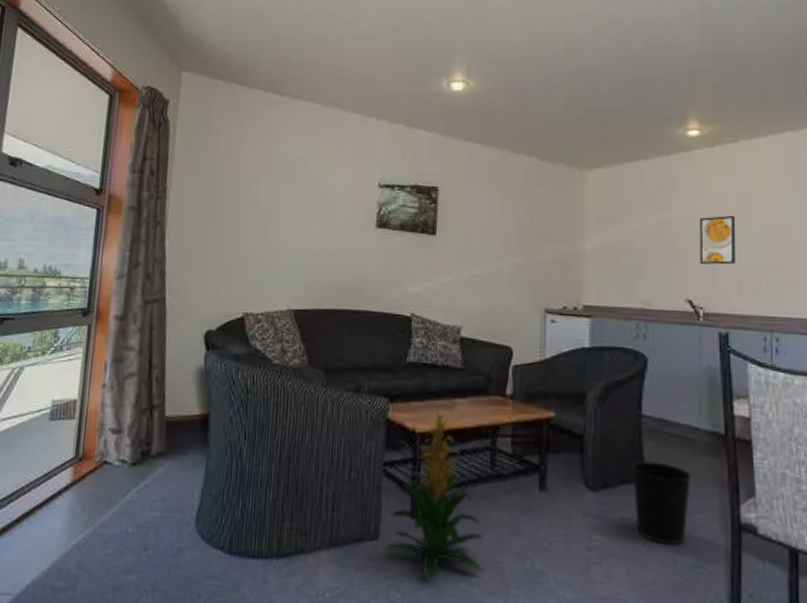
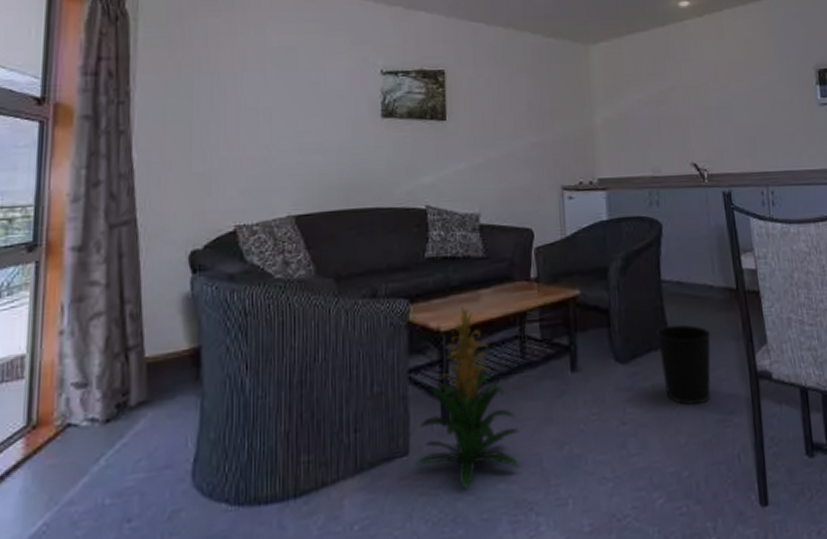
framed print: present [699,215,735,265] -> none [696,79,731,128]

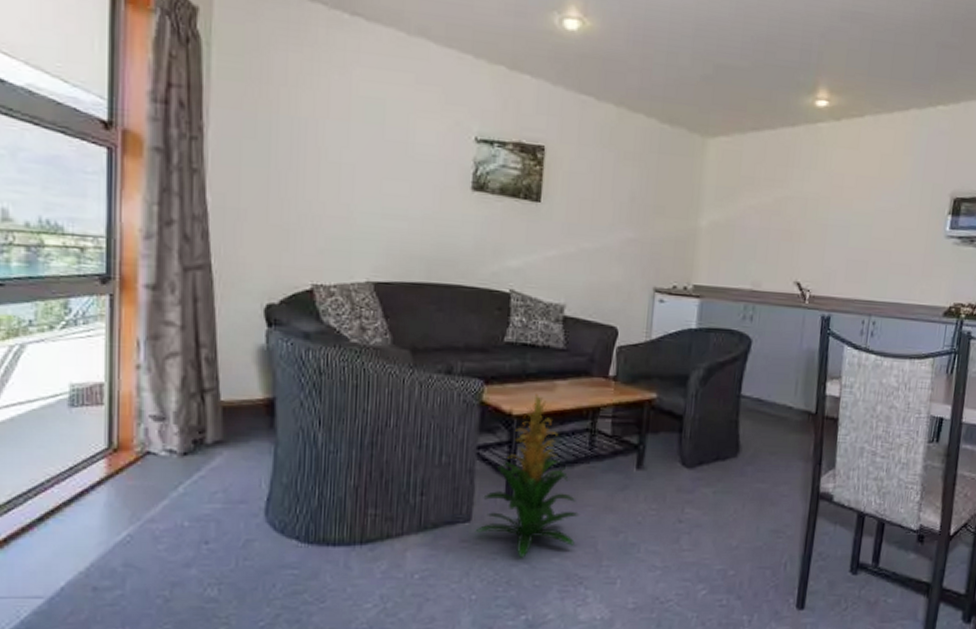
wastebasket: present [655,324,711,405] -> none [726,439,781,514]

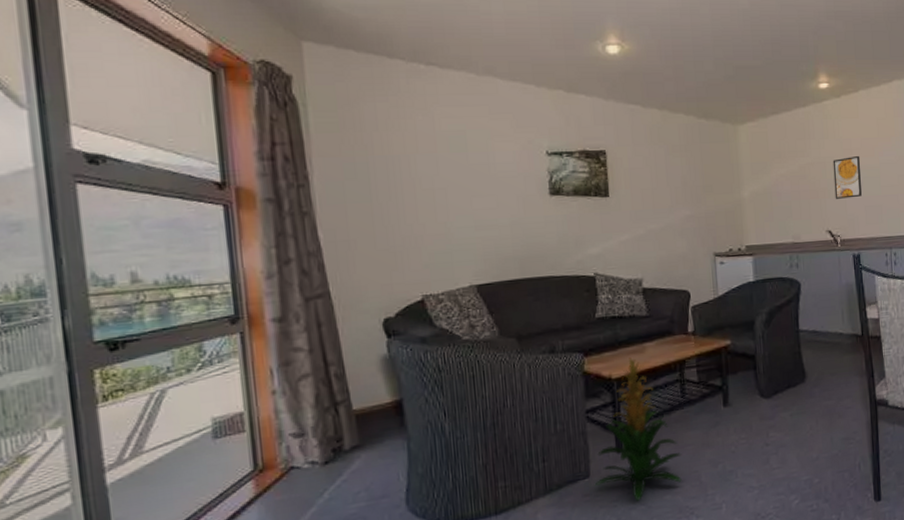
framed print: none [812,195,851,247] -> present [833,155,862,199]

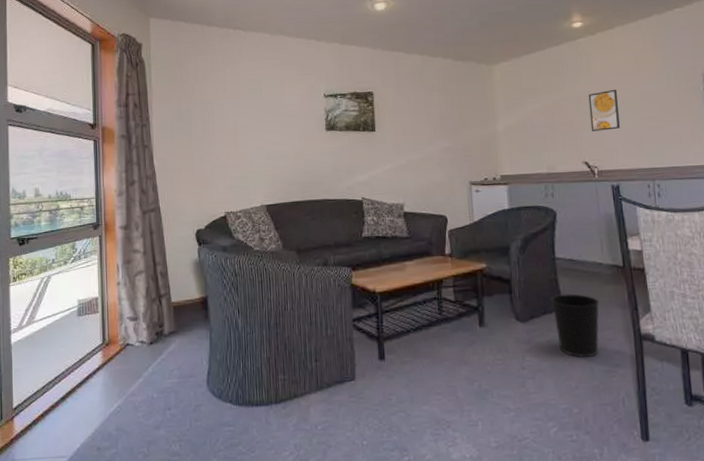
indoor plant: present [594,357,682,501] -> none [359,274,439,408]
wastebasket: none [794,365,840,428] -> present [550,293,600,357]

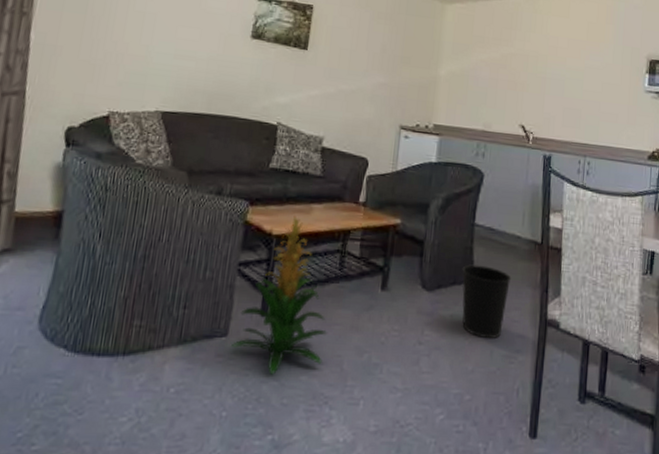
indoor plant: none [359,274,439,408] -> present [230,216,328,375]
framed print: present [588,89,620,131] -> none [533,54,564,97]

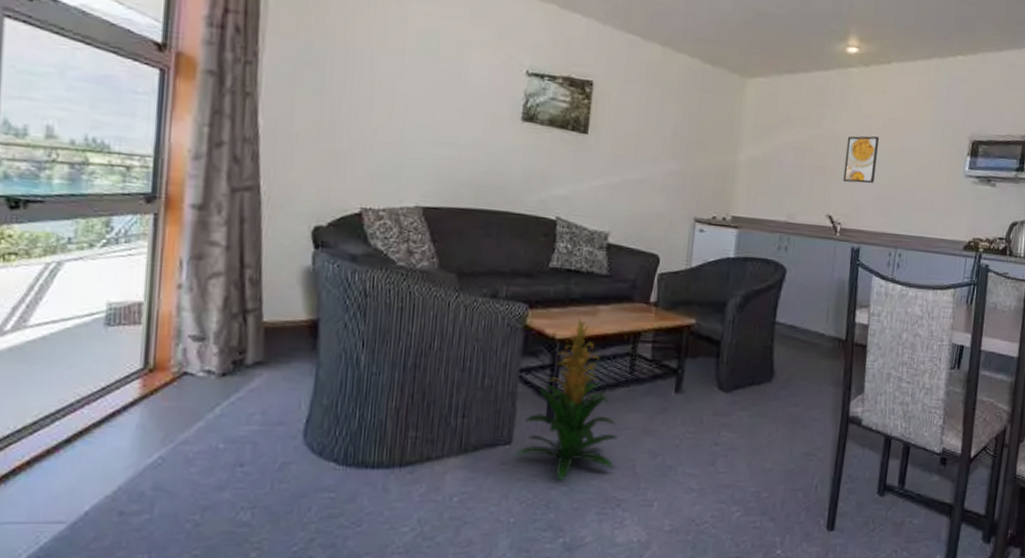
wastebasket: present [462,264,512,338] -> none [760,364,813,437]
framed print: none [533,54,564,97] -> present [843,136,879,184]

